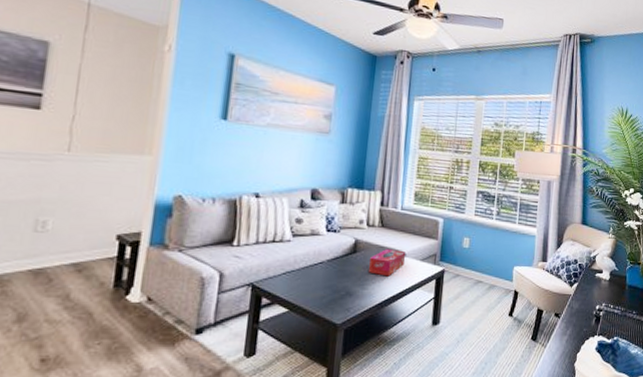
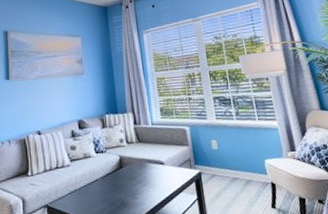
tissue box: present [369,248,405,277] -> none [135,160,164,185]

